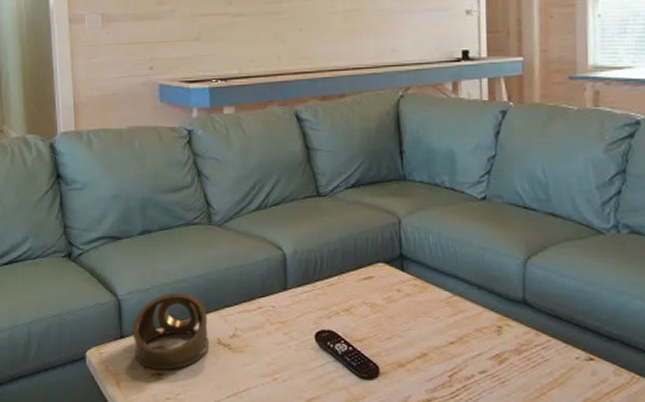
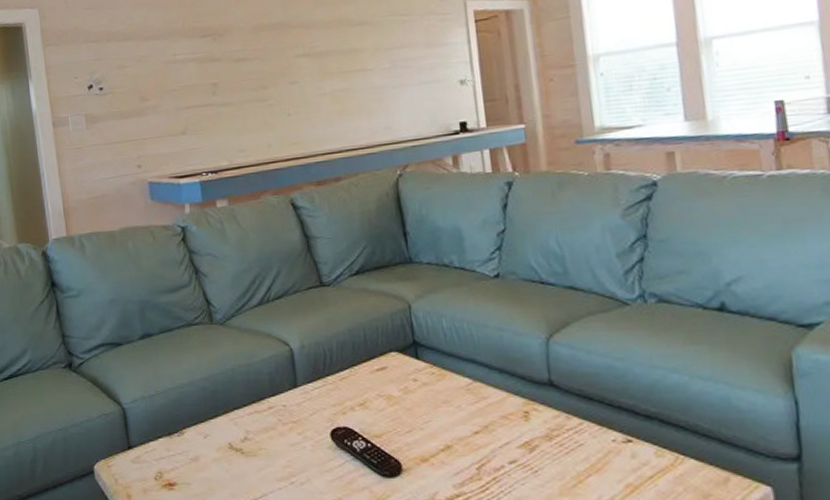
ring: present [132,293,210,371] -> none [139,398,221,481]

